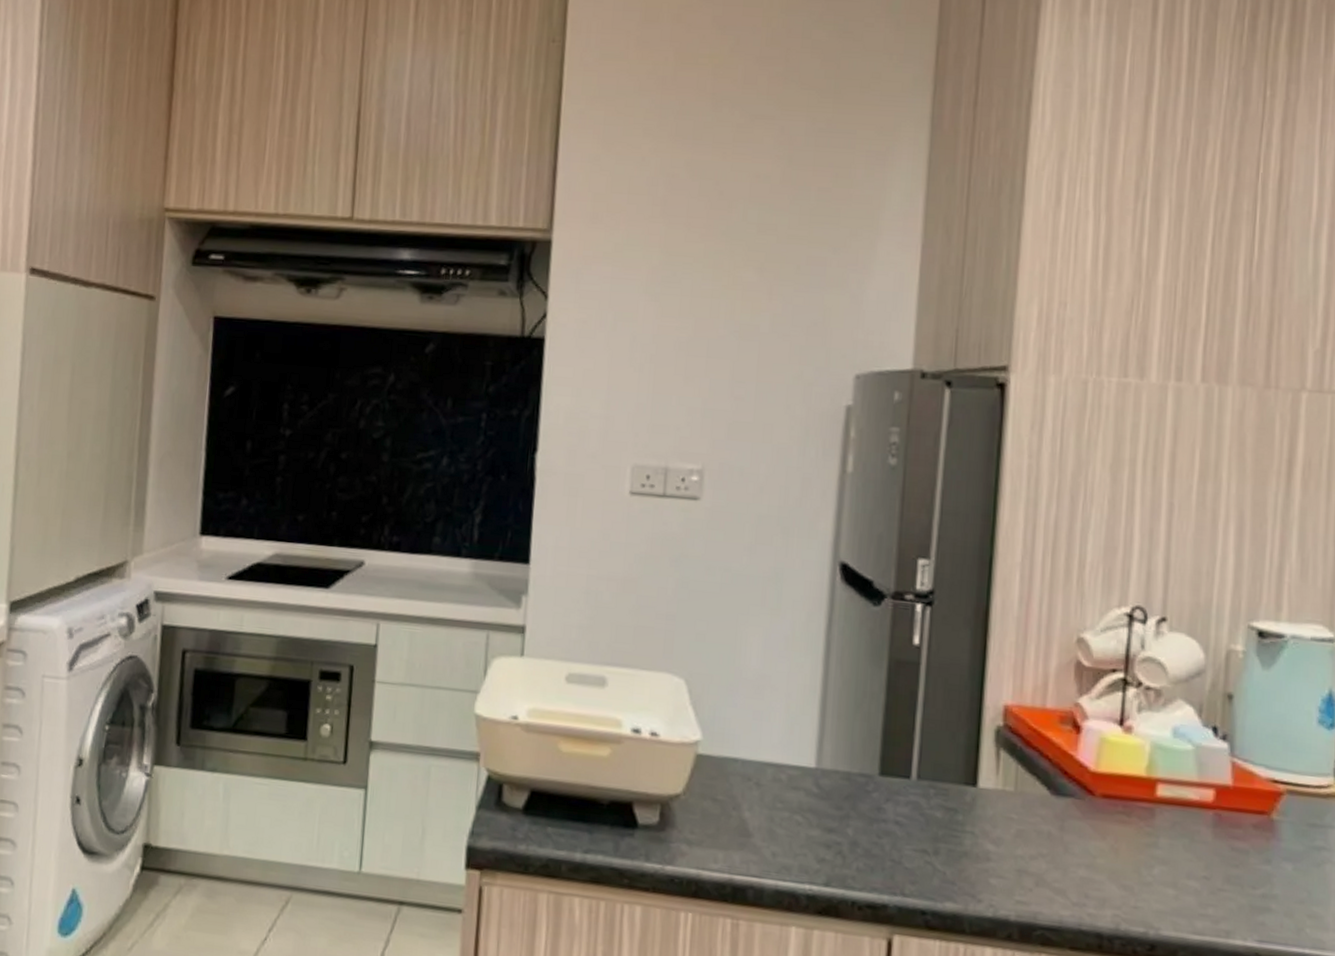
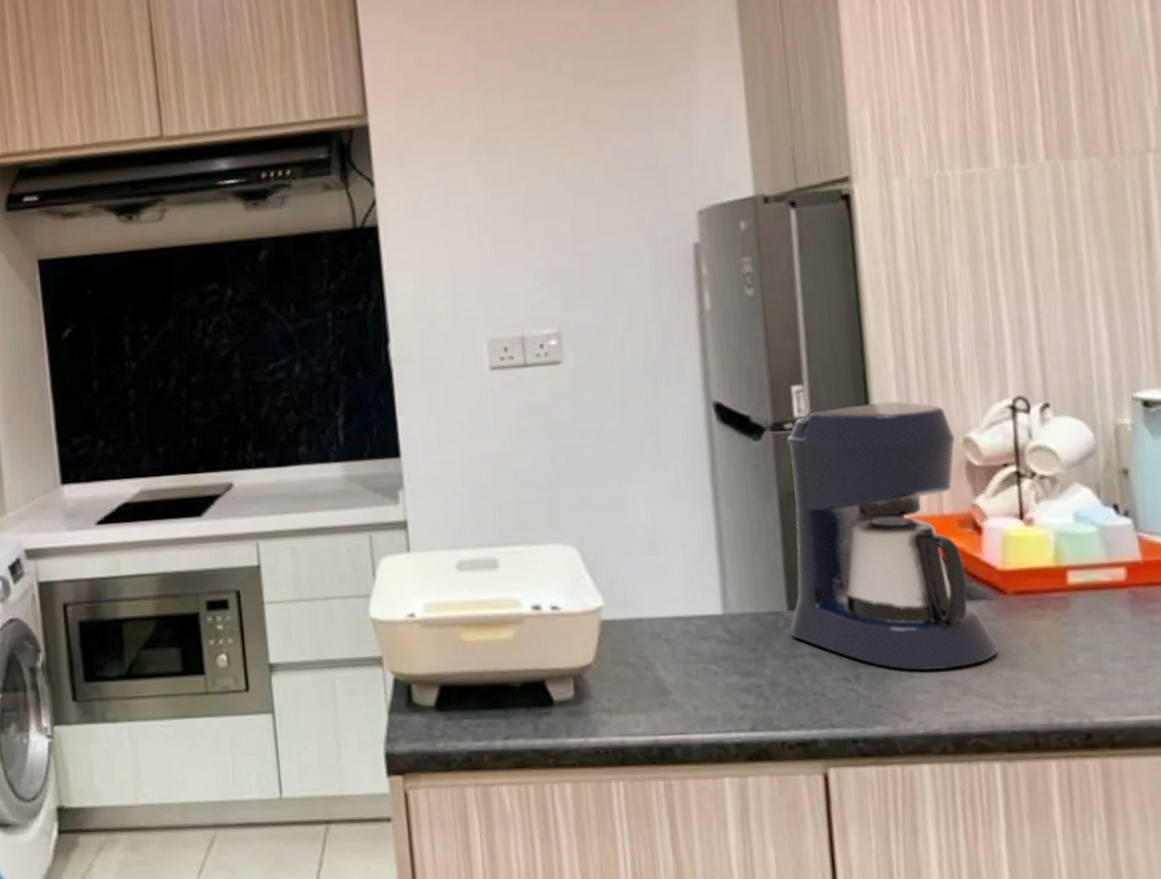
coffee maker: none [878,587,1078,859] -> present [787,401,998,671]

